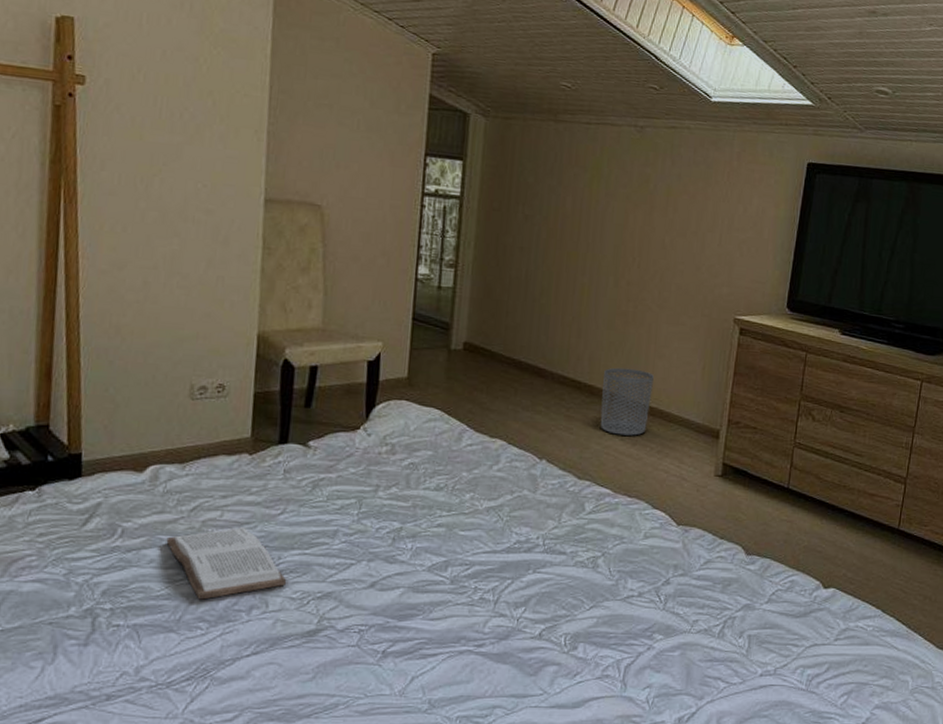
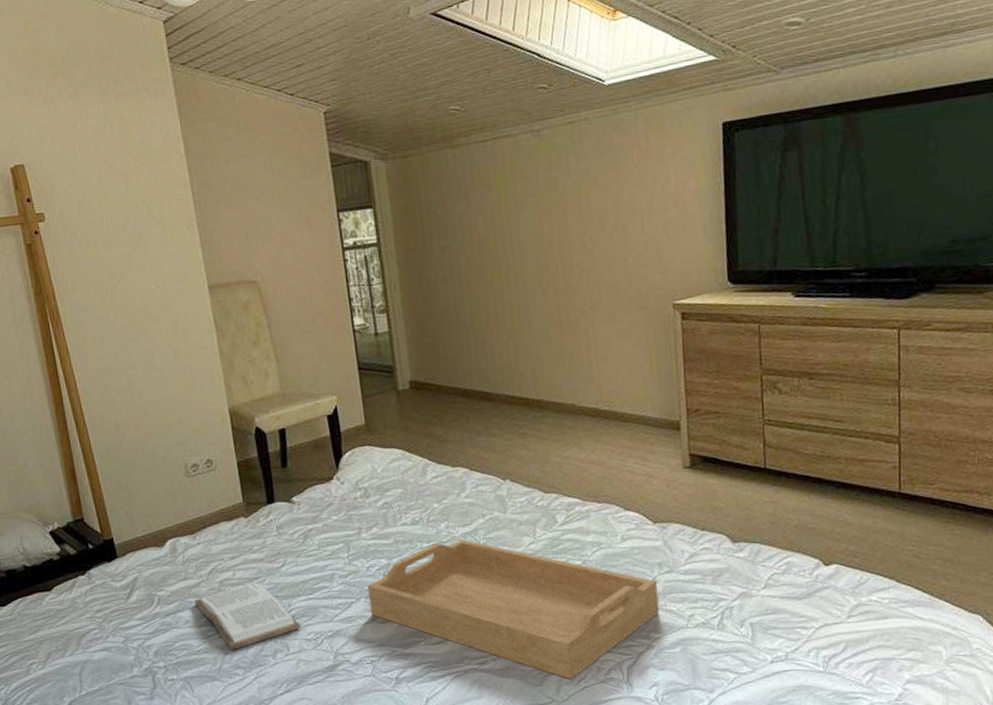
serving tray: none [370,513,669,673] -> present [368,539,660,680]
waste bin: present [600,367,654,436] -> none [549,375,603,444]

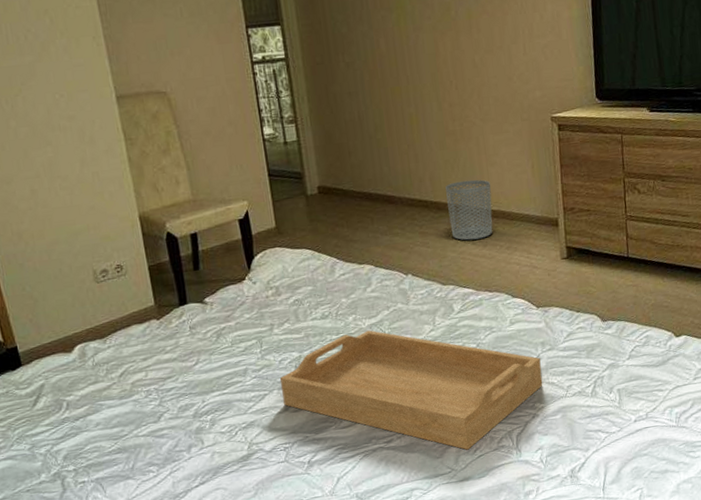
book: present [194,583,300,650] -> none [105,382,214,448]
waste bin: none [549,375,603,444] -> present [445,180,493,241]

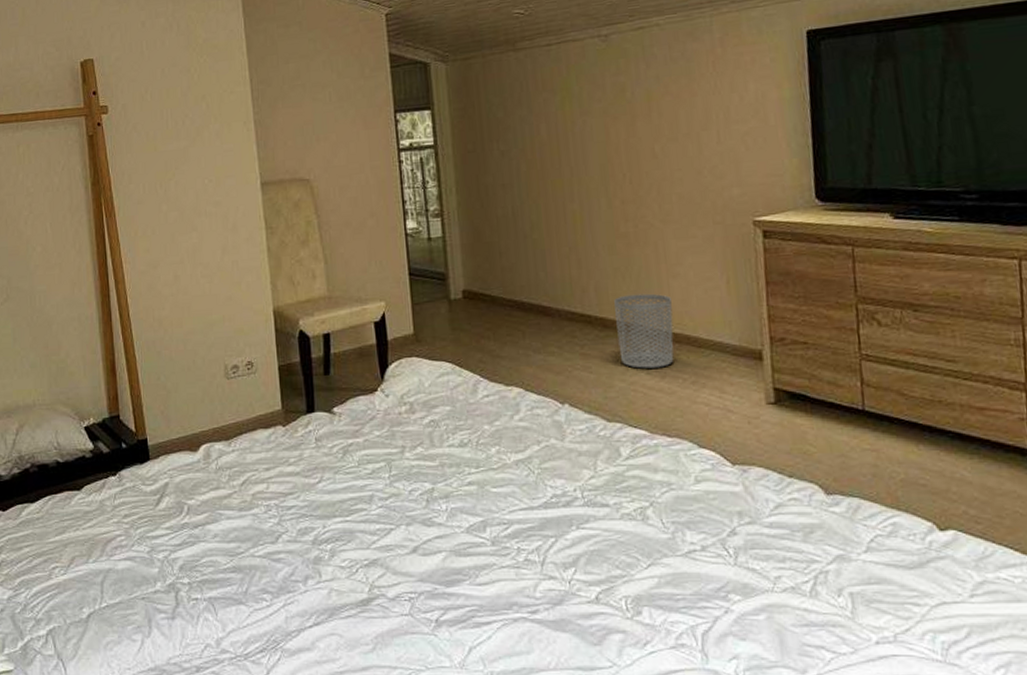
serving tray: present [280,330,543,450] -> none [409,467,740,641]

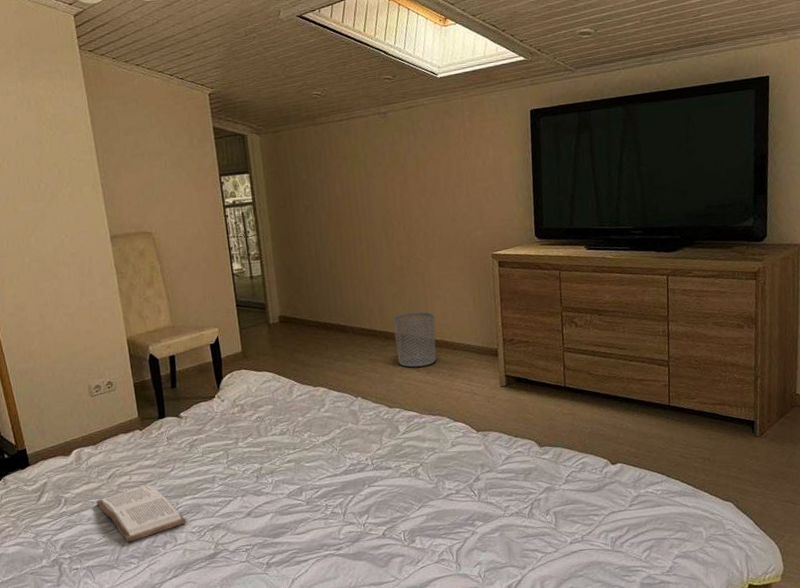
book: none [225,498,333,572] -> present [96,485,186,543]

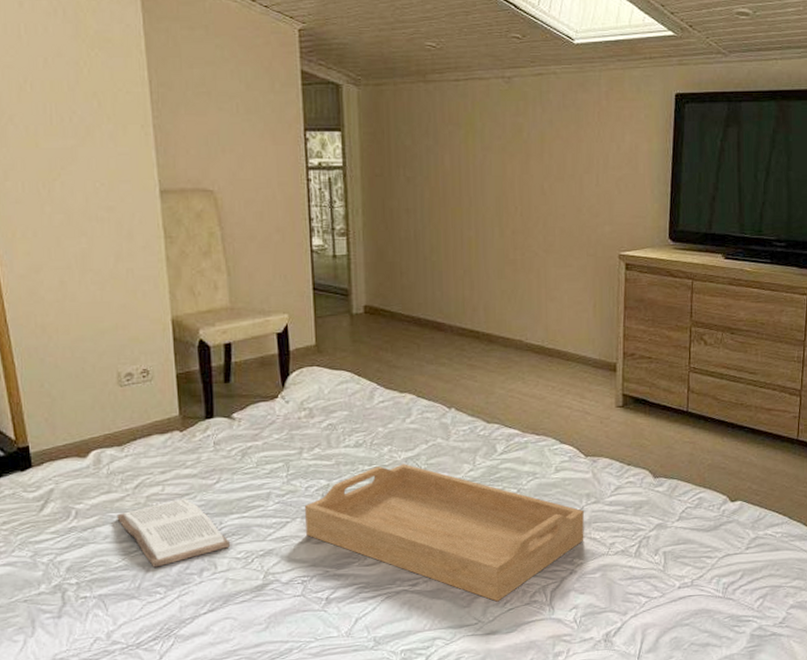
serving tray: none [244,446,482,561] -> present [305,464,584,602]
waste bin: present [393,312,437,368] -> none [500,313,548,378]

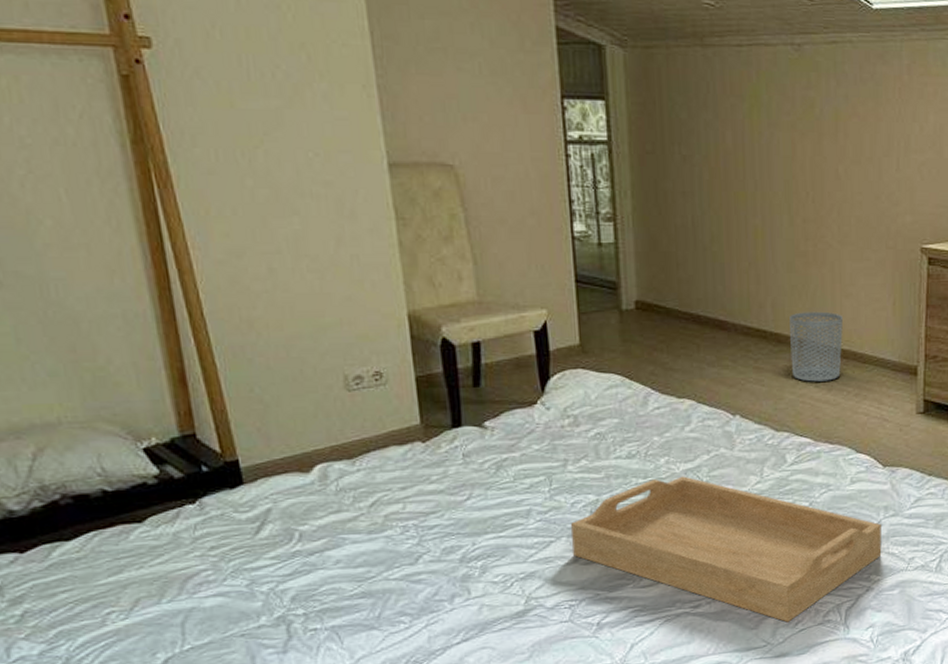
book: present [116,499,230,568] -> none [349,517,485,595]
waste bin: none [500,313,548,378] -> present [790,311,843,382]

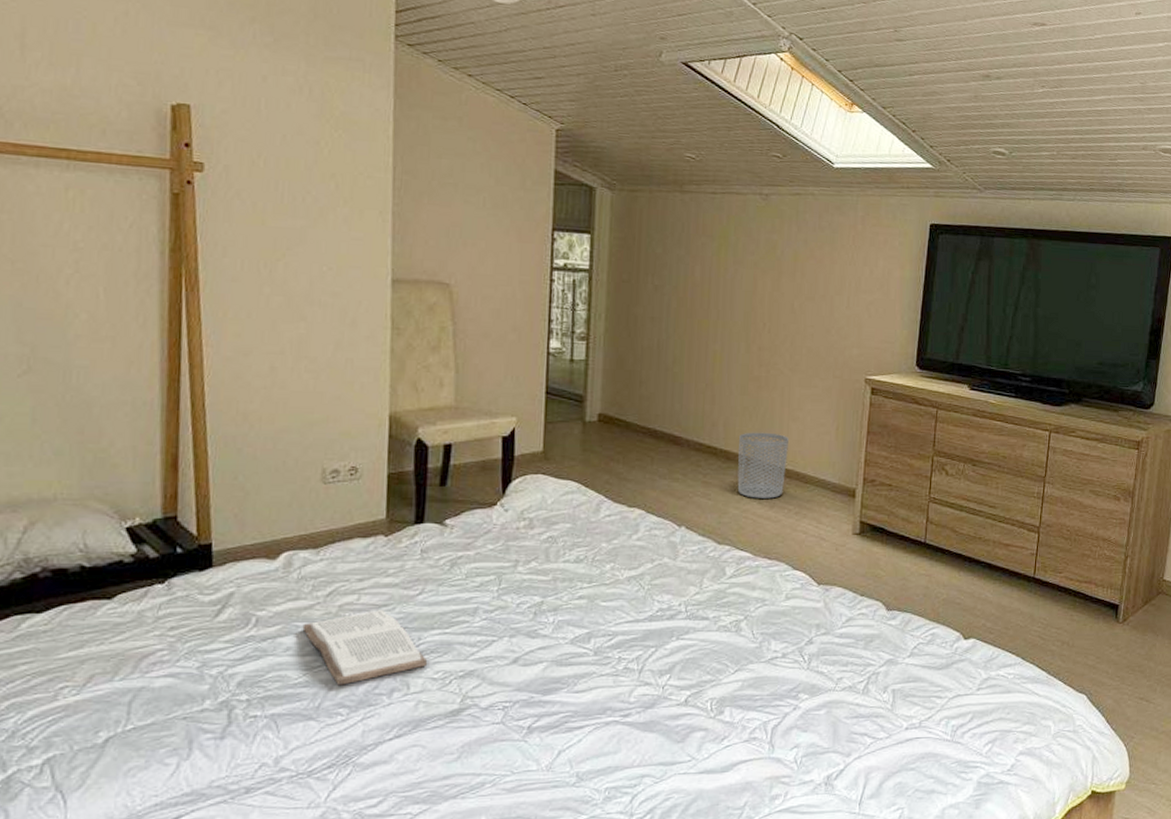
book: none [349,517,485,595] -> present [302,610,427,685]
serving tray: present [571,476,882,622] -> none [513,583,812,737]

